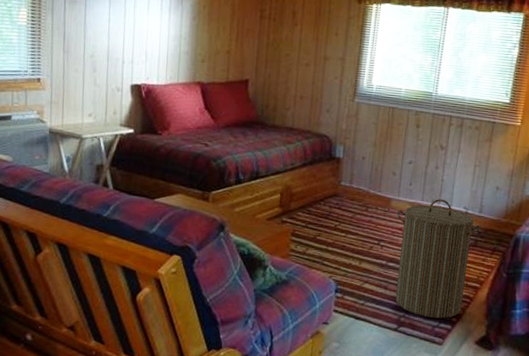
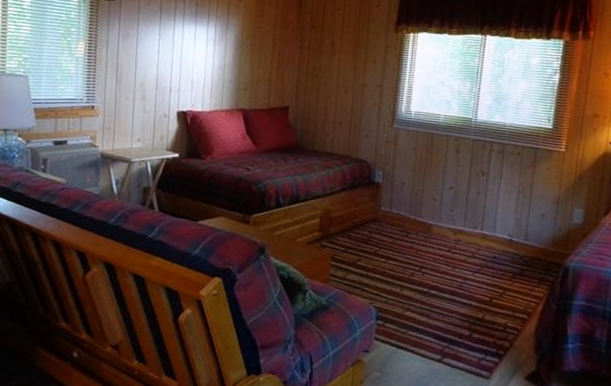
laundry hamper: present [395,199,481,319] -> none [438,225,527,351]

